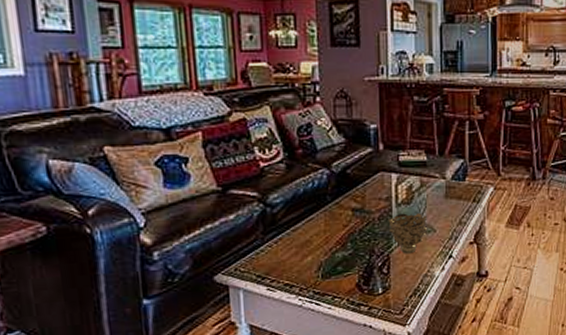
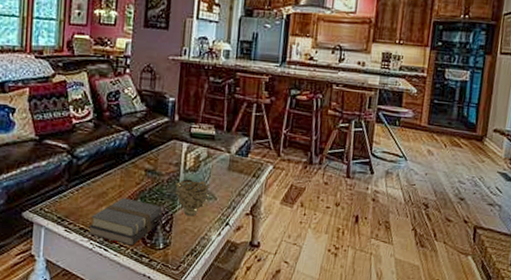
book: none [295,243,379,296] -> present [88,198,163,246]

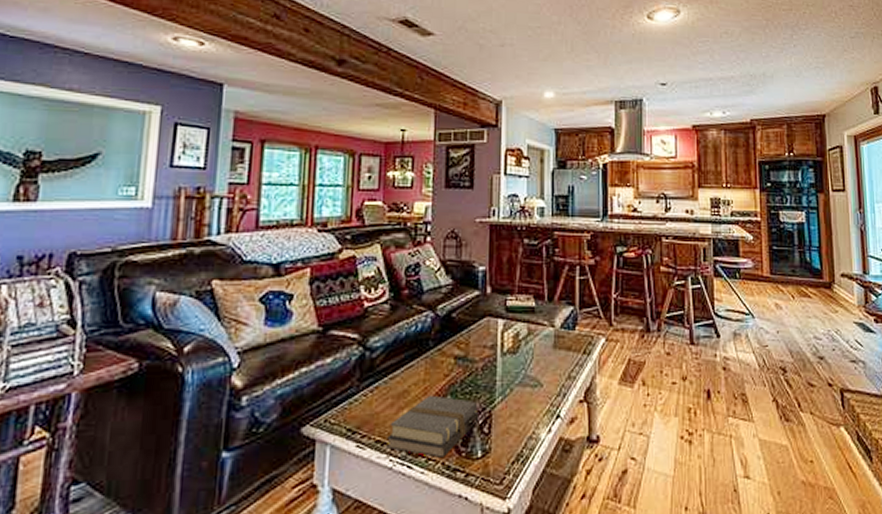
decorative bowl: present [174,179,210,217] -> none [492,363,533,411]

